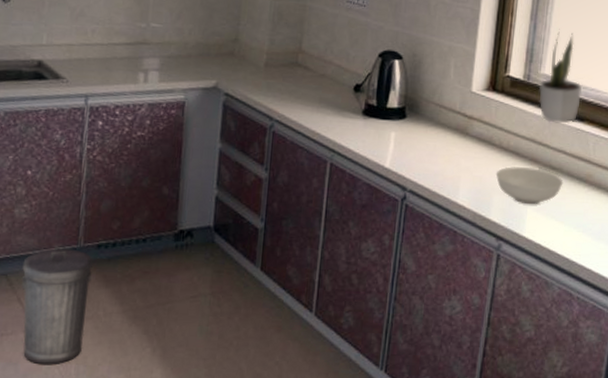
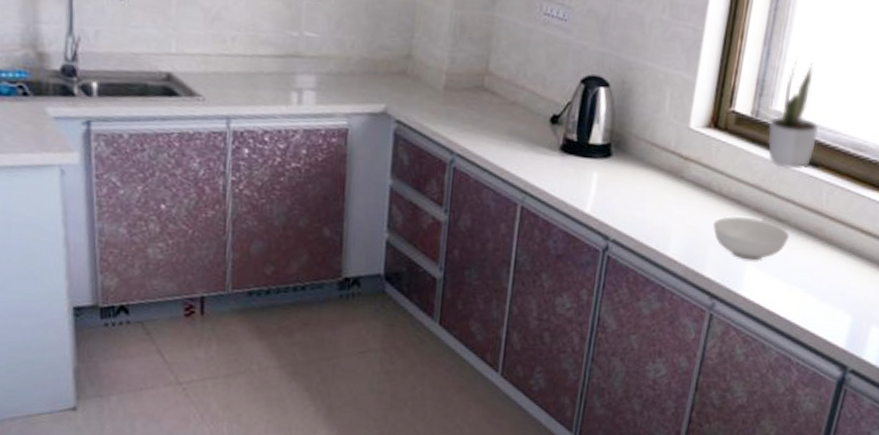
trash can: present [21,248,93,365] -> none [160,294,244,423]

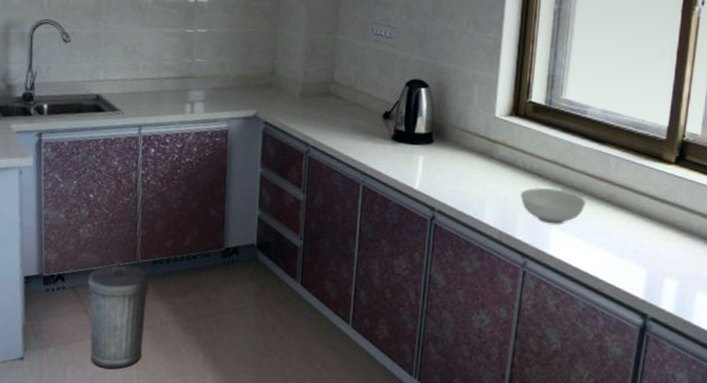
trash can: none [160,294,244,423] -> present [87,264,150,370]
potted plant: present [767,57,819,170] -> none [560,56,602,147]

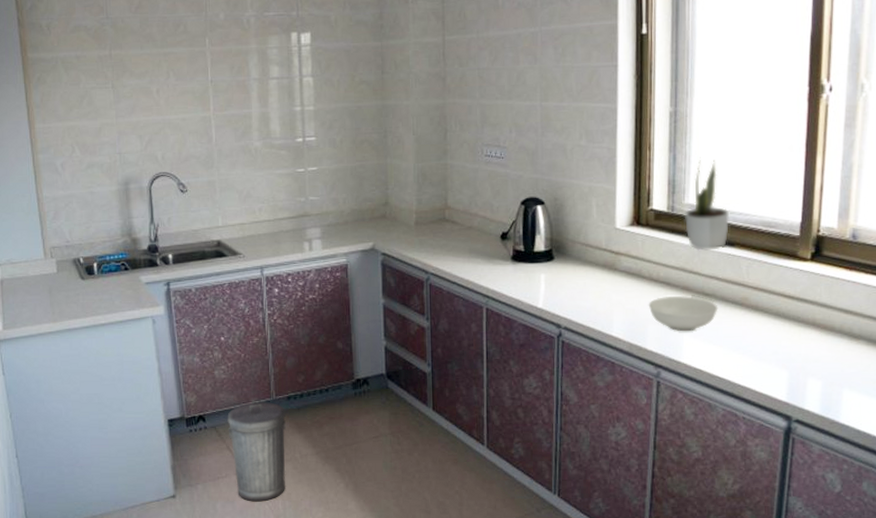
potted plant: none [560,56,602,147] -> present [684,157,729,251]

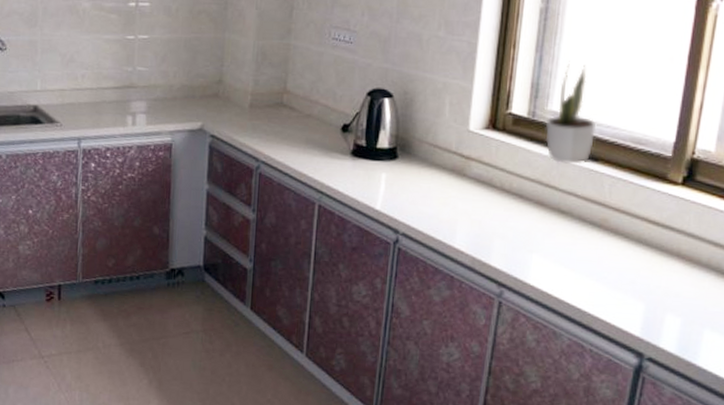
trash can: present [227,401,286,502] -> none [27,283,91,391]
bowl: present [648,295,718,332] -> none [496,210,574,251]

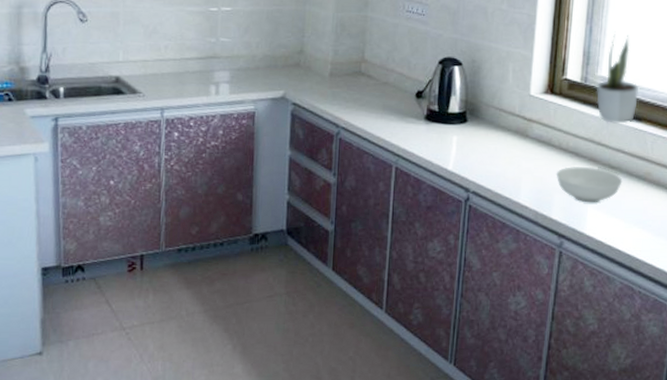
bowl: none [496,210,574,251] -> present [556,166,623,203]

